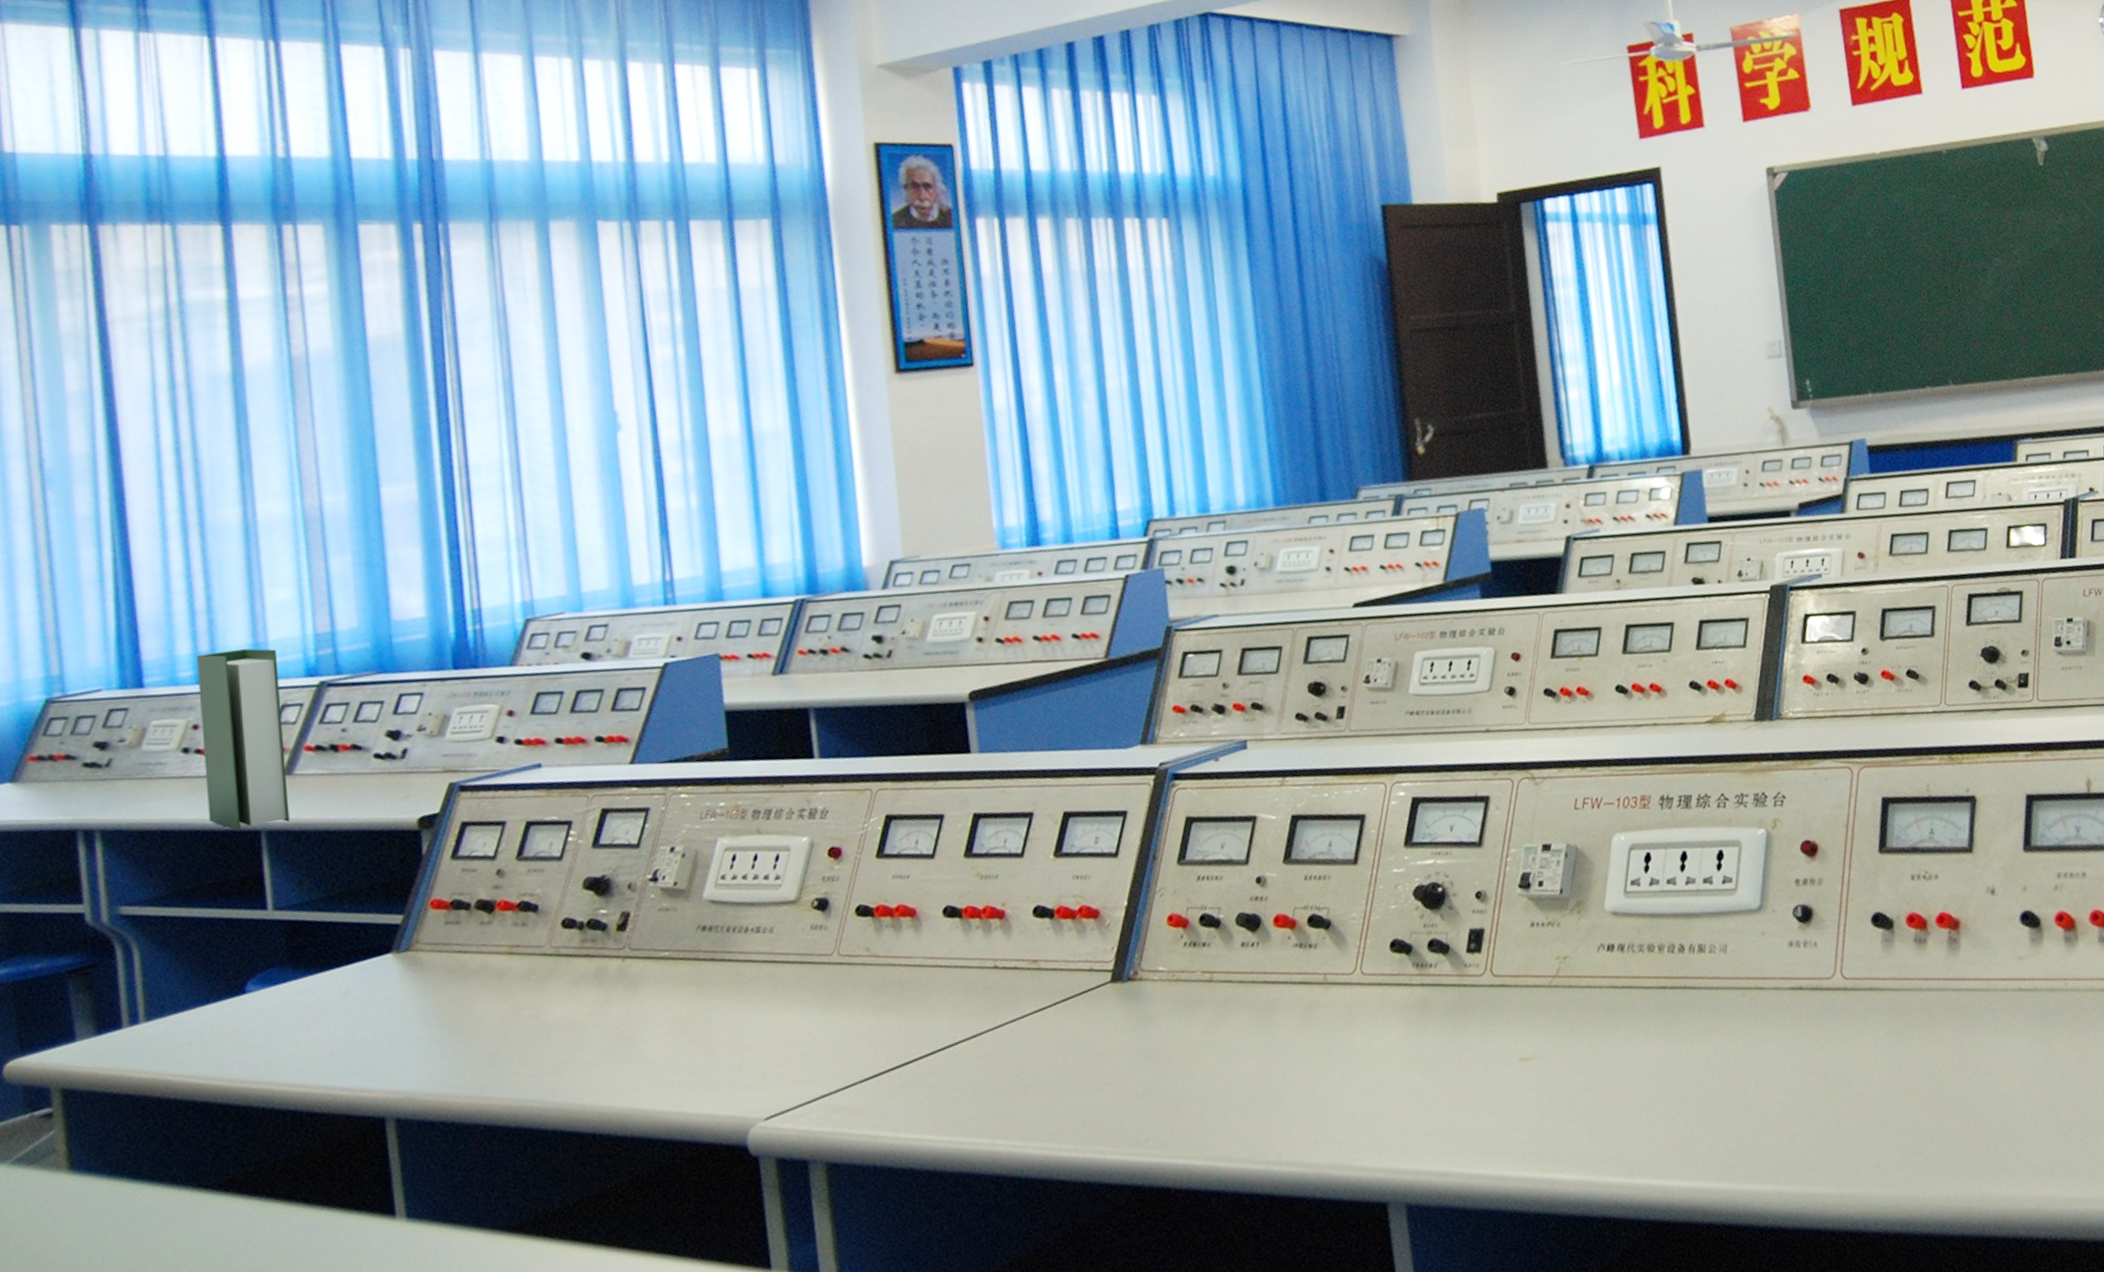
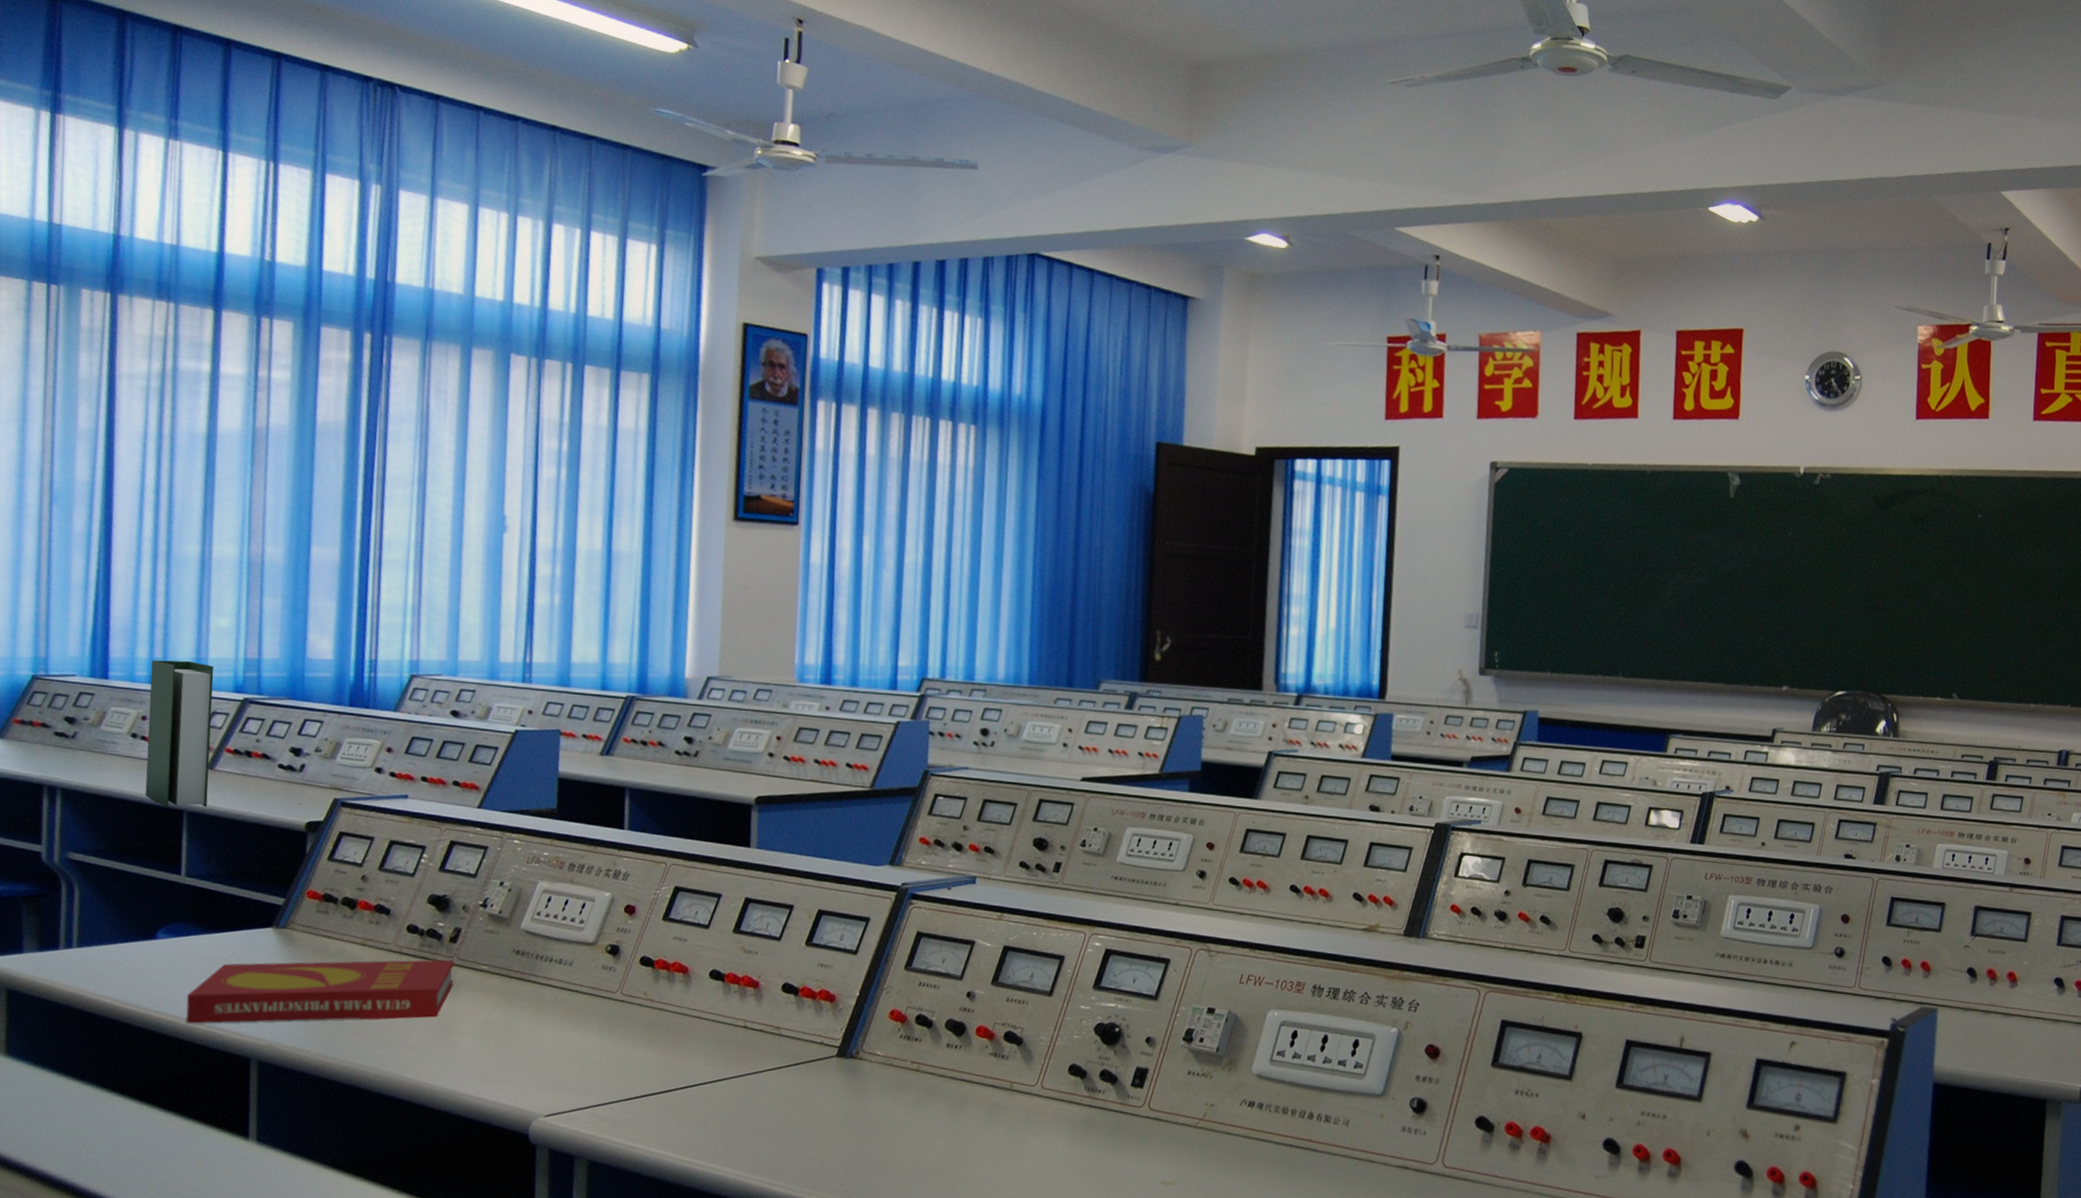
book: none [293,951,629,1090] -> present [185,959,455,1024]

